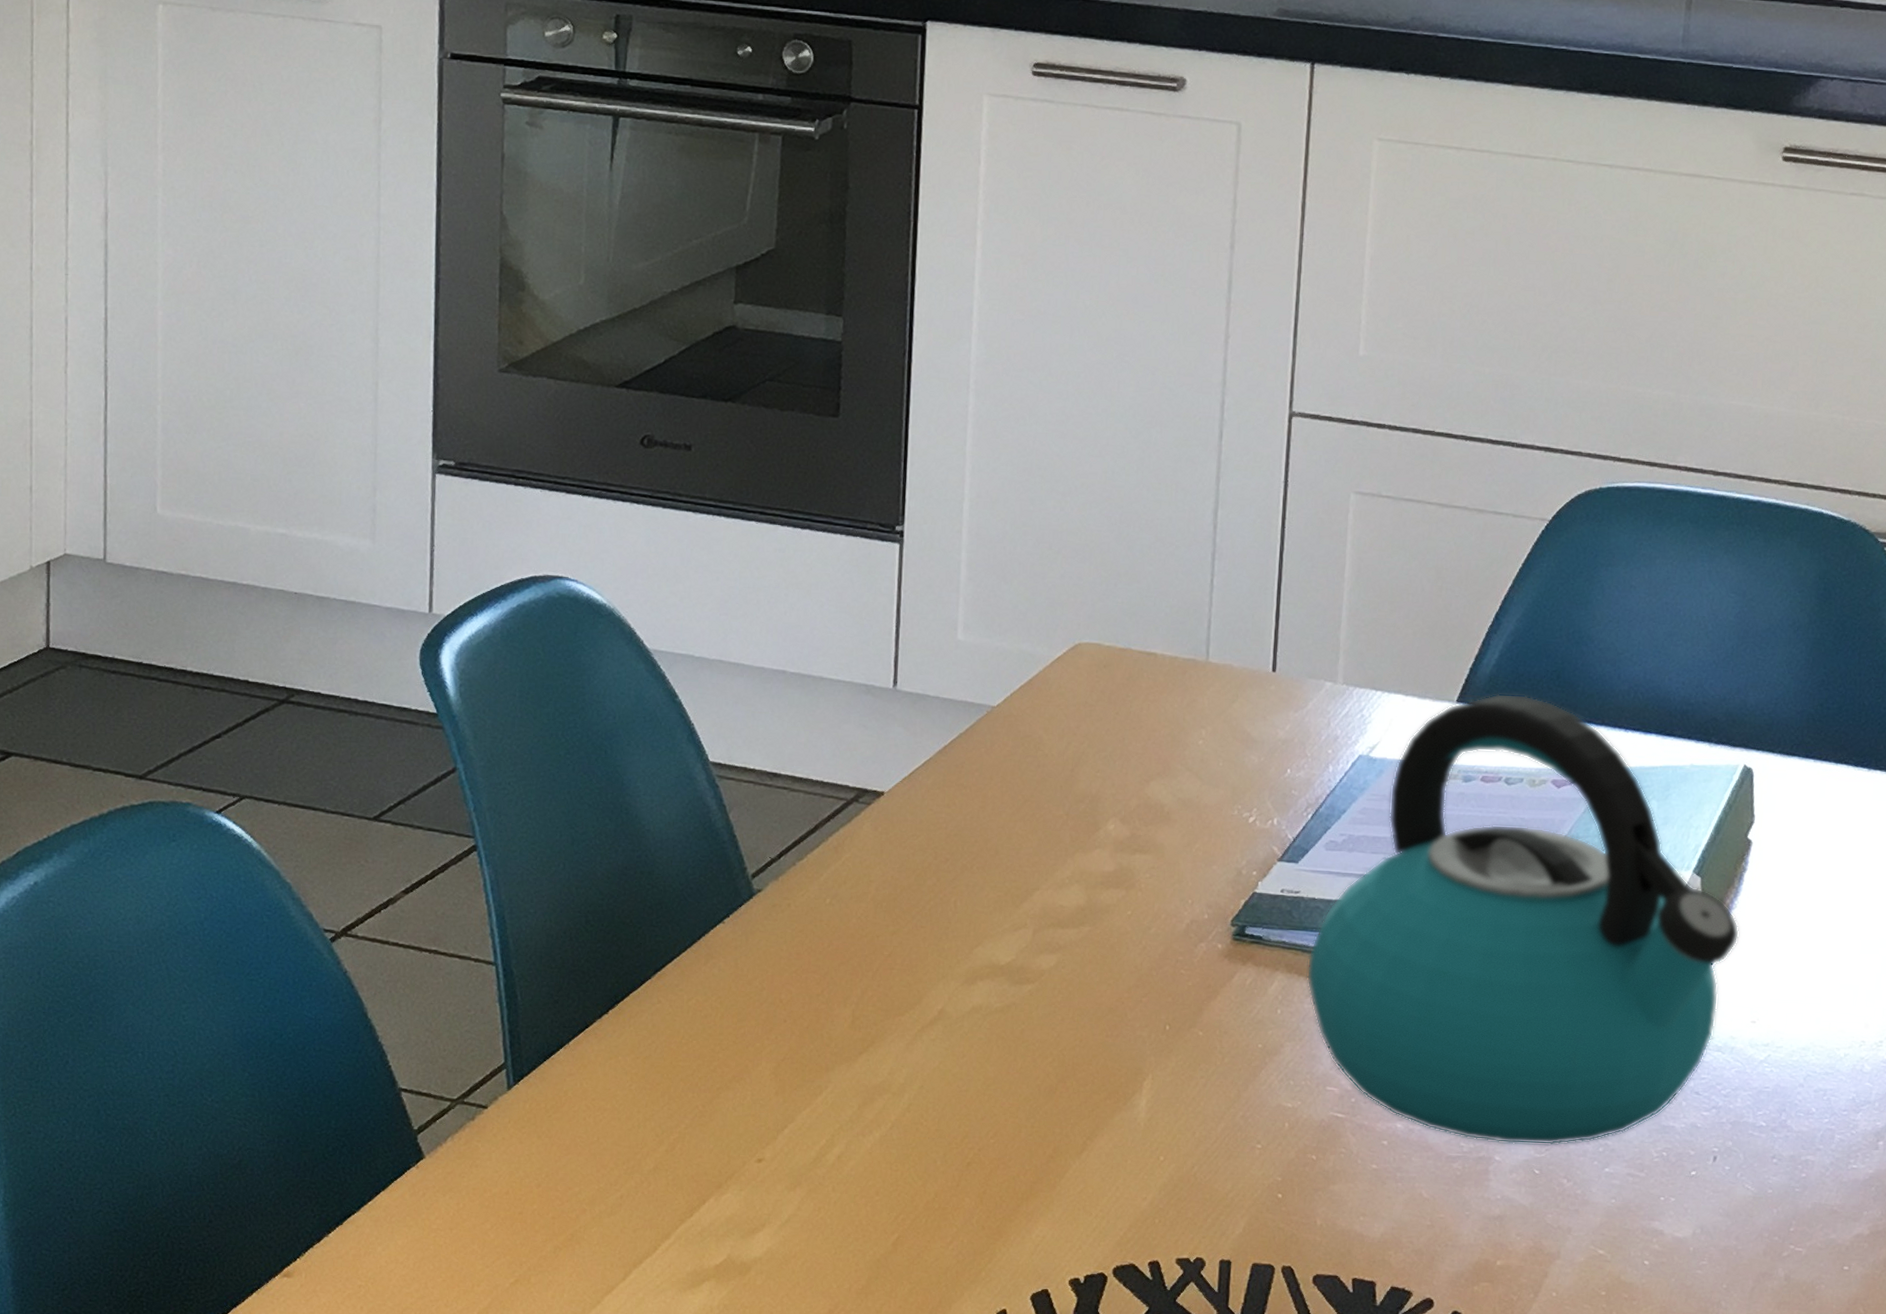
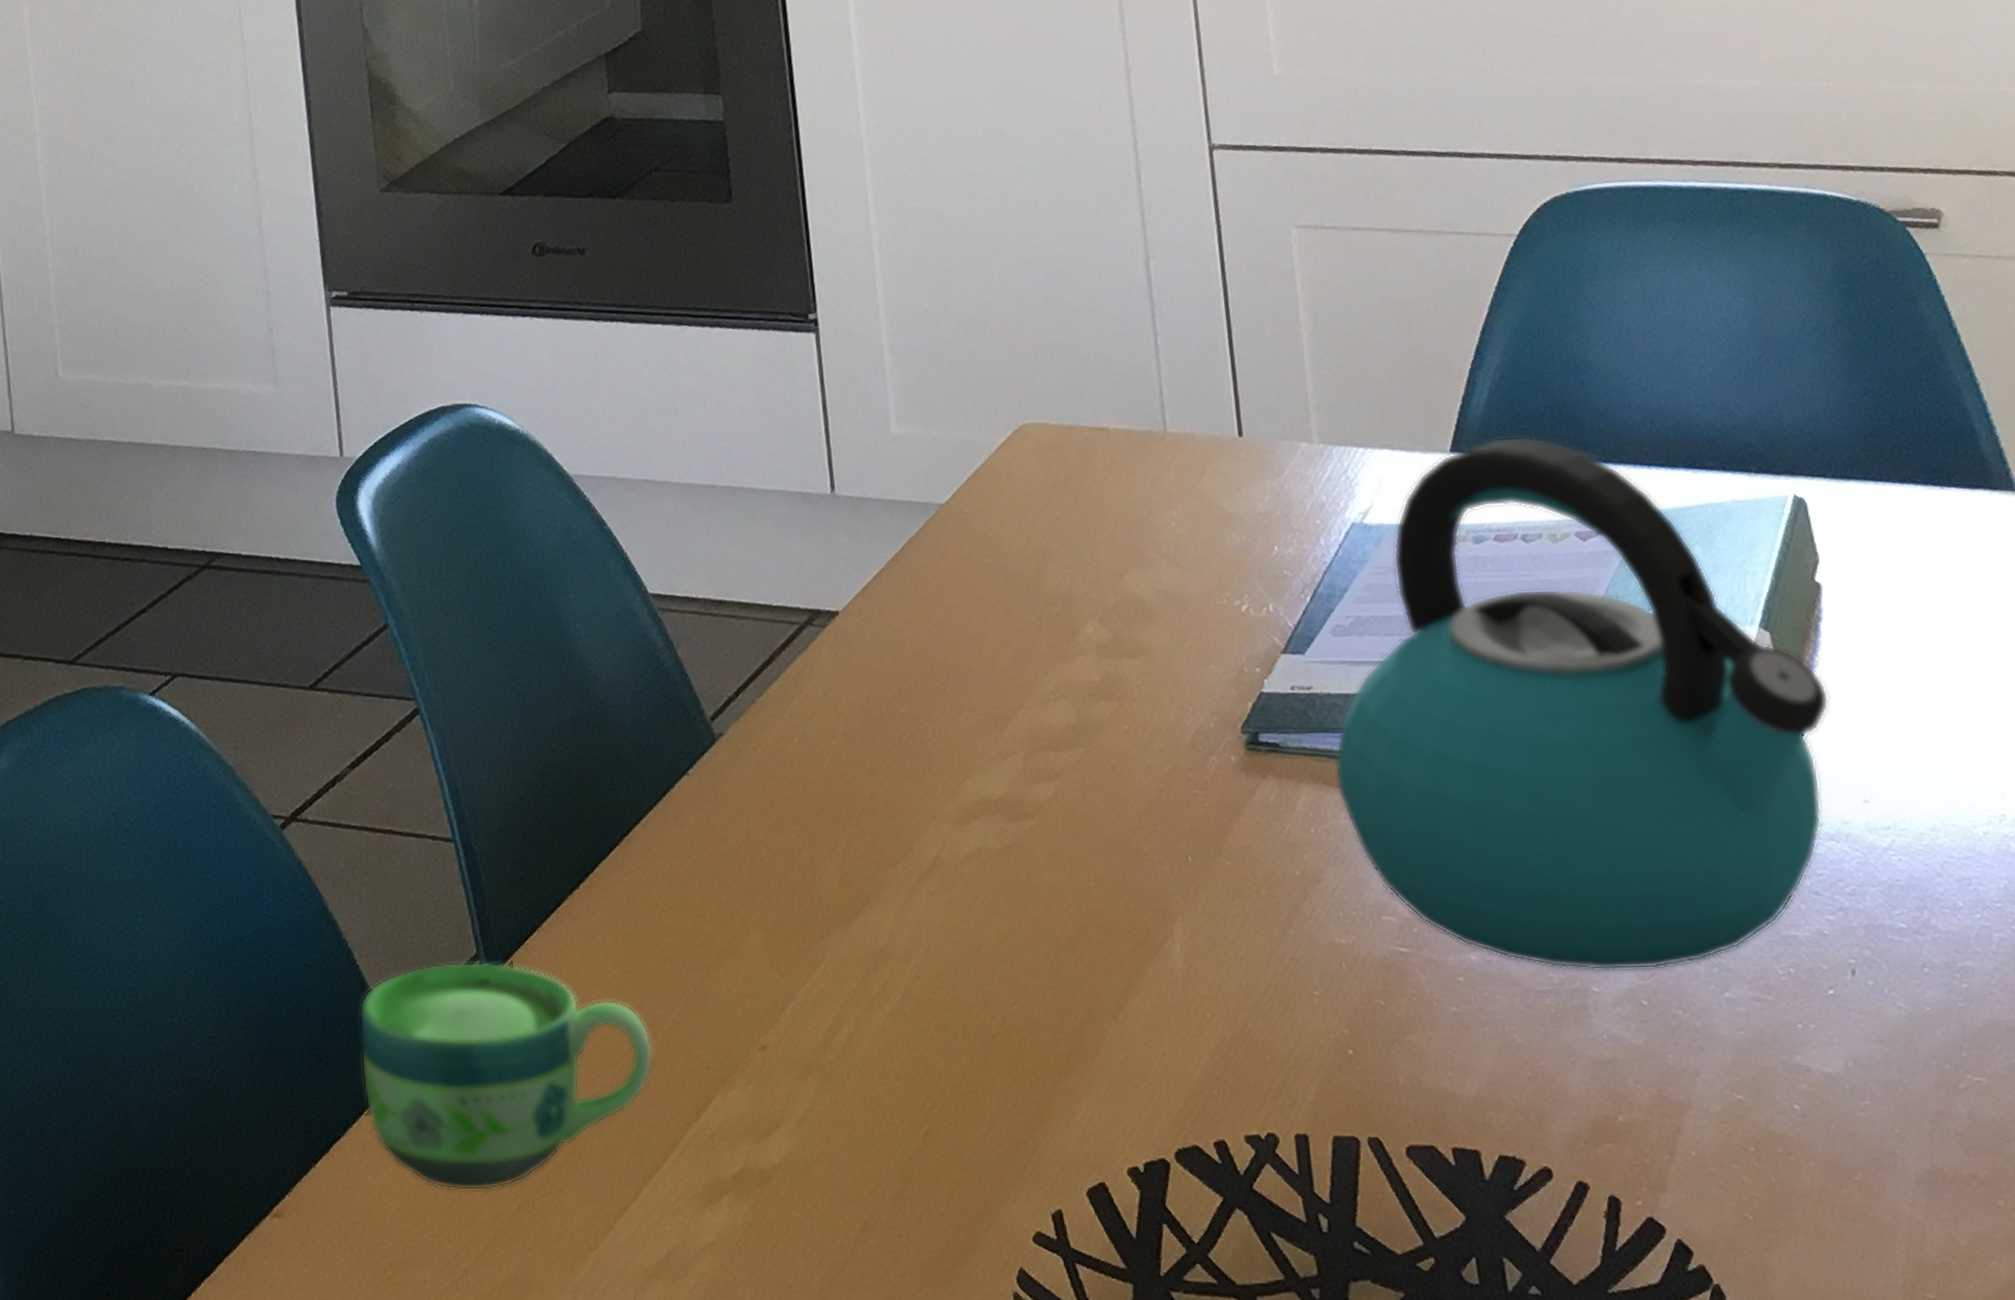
cup: none [382,1069,658,1265] -> present [359,961,653,1191]

